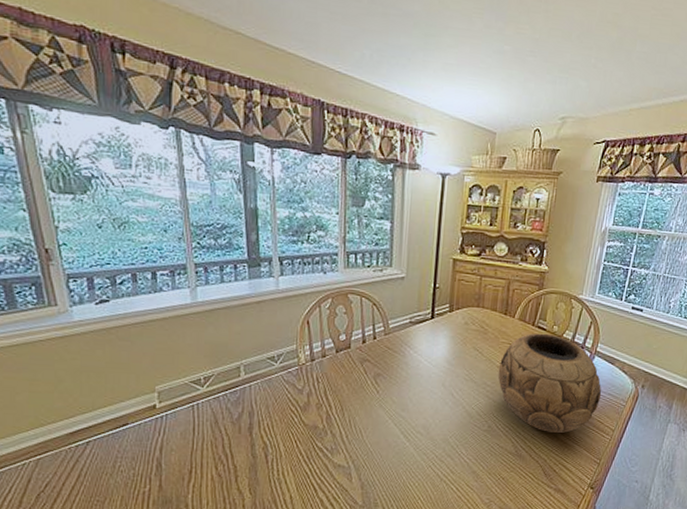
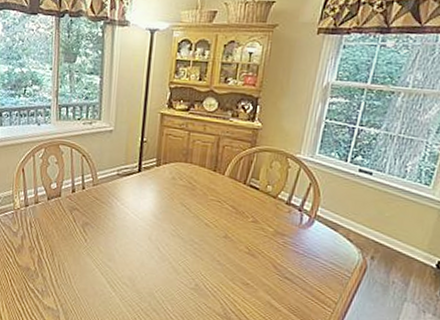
decorative bowl: present [497,333,602,433] -> none [206,191,323,300]

